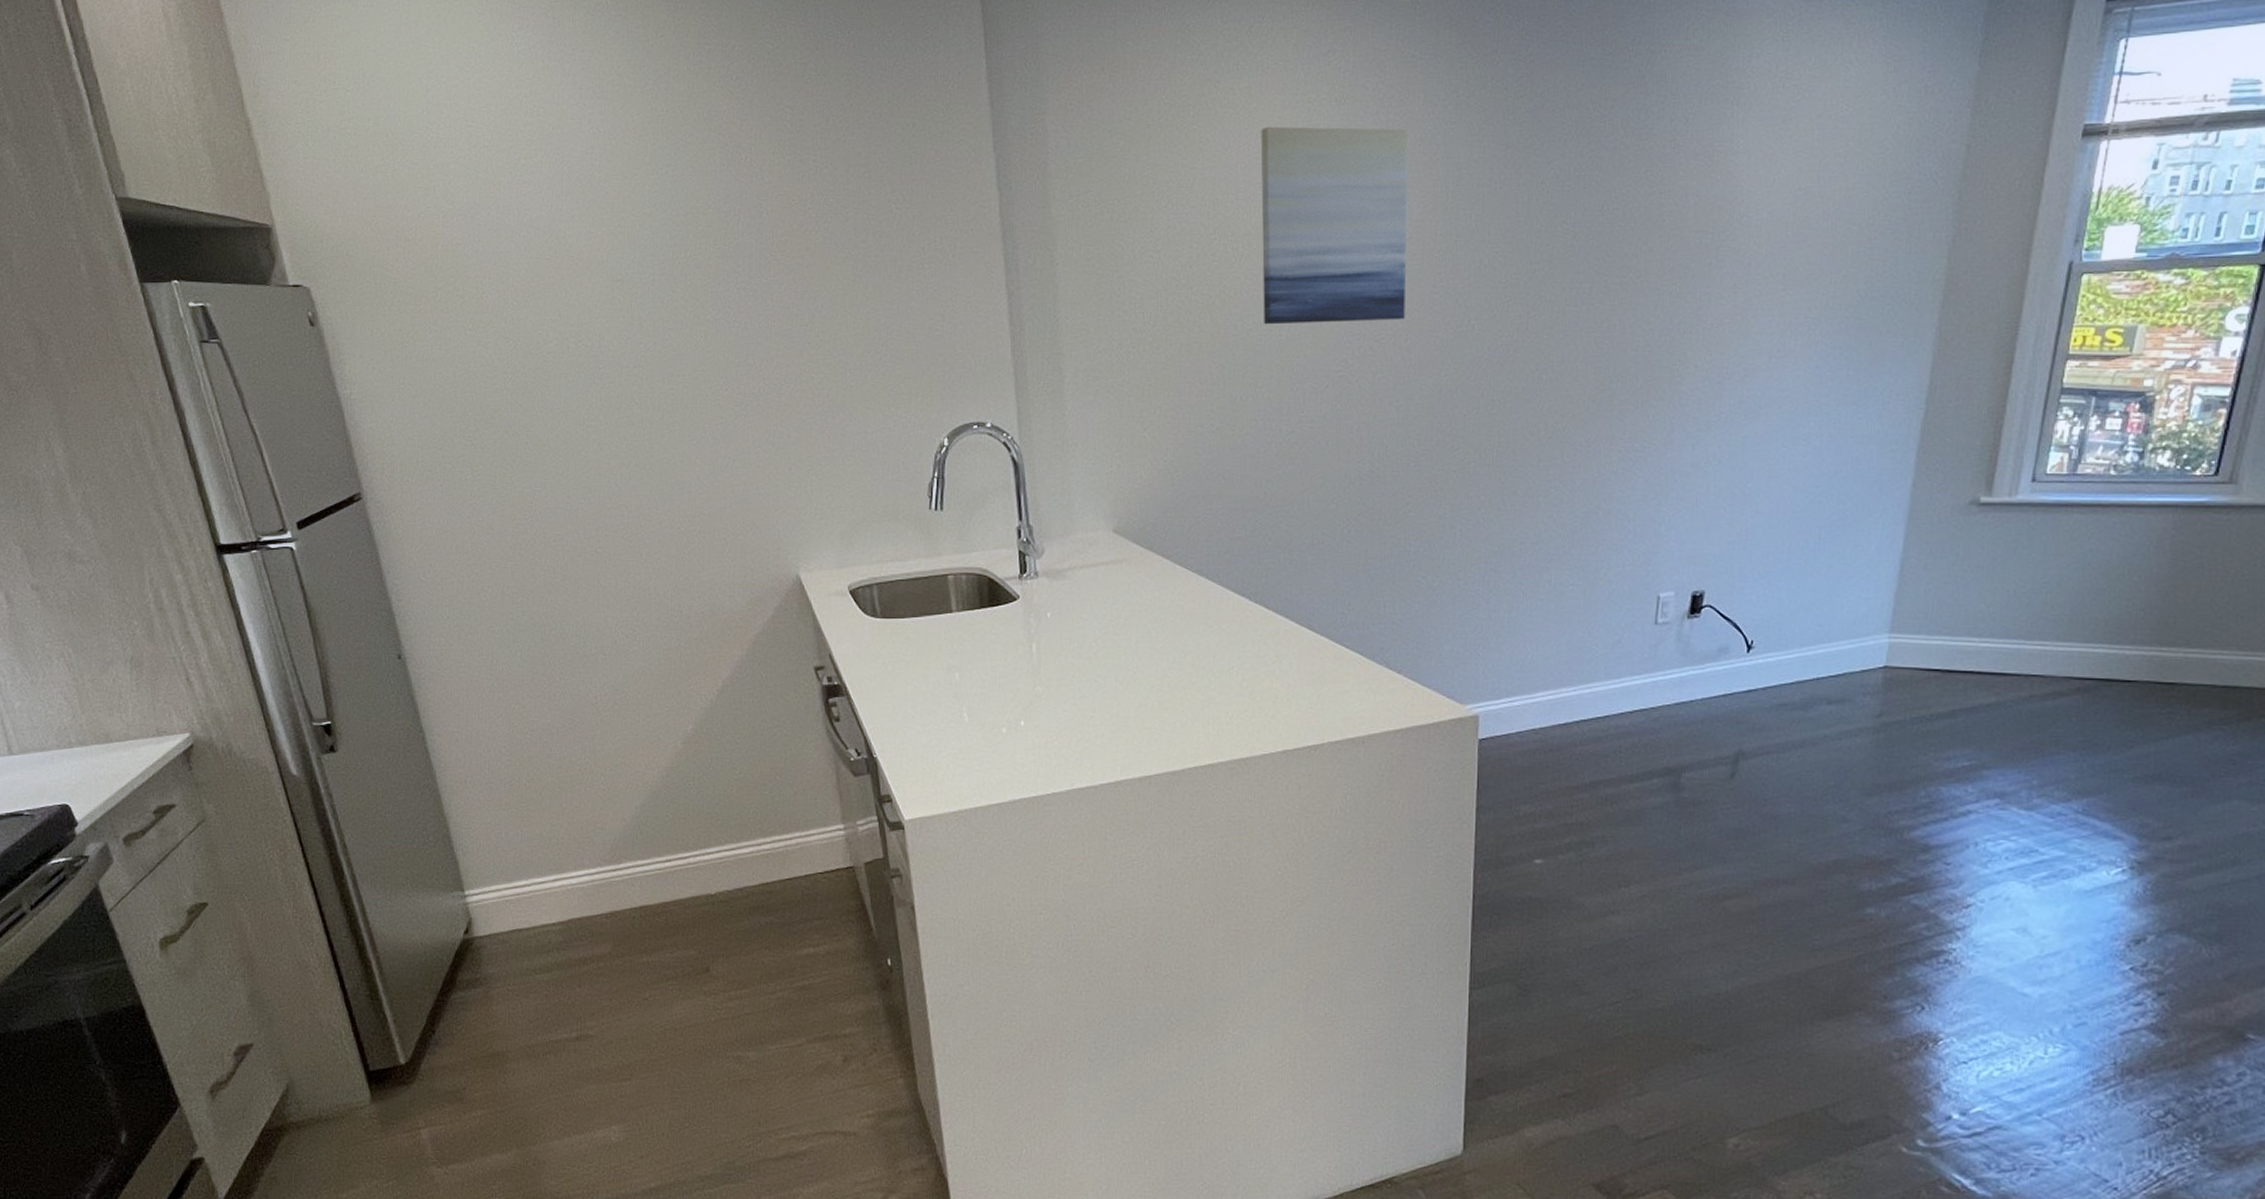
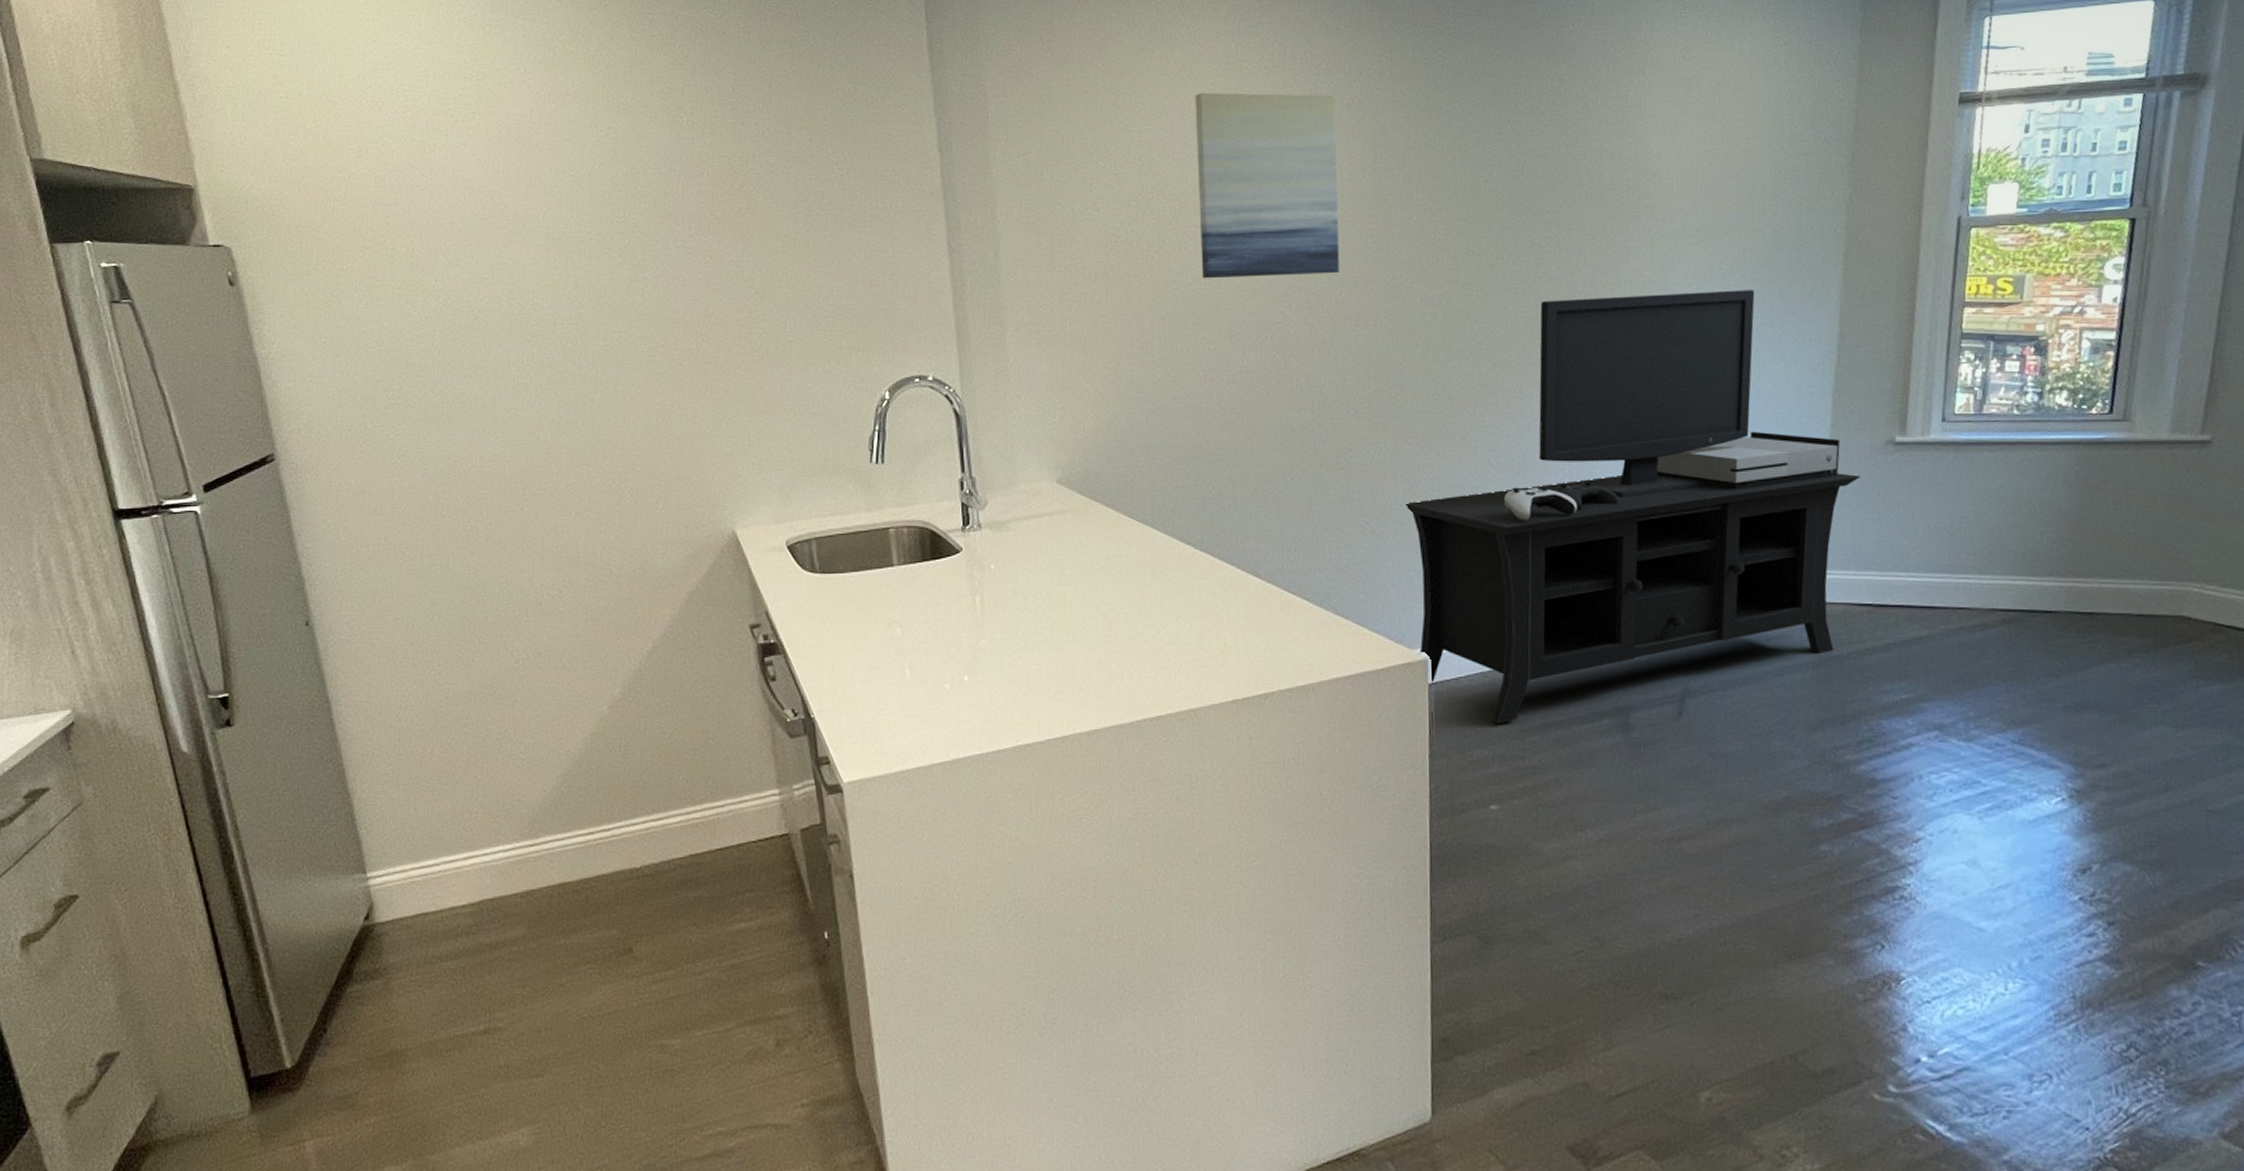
media console: none [1464,340,1940,780] -> present [1406,290,1861,724]

